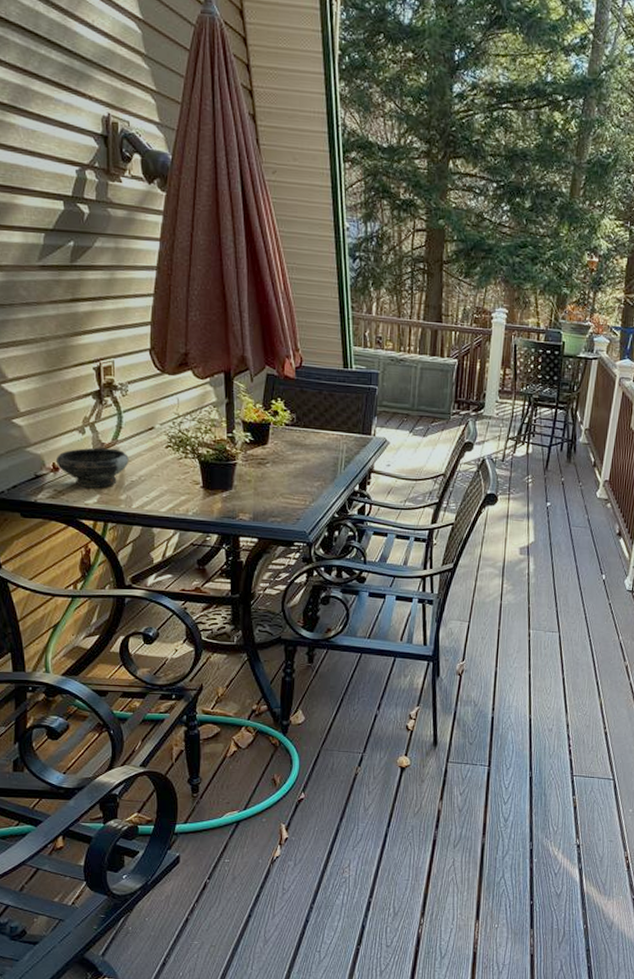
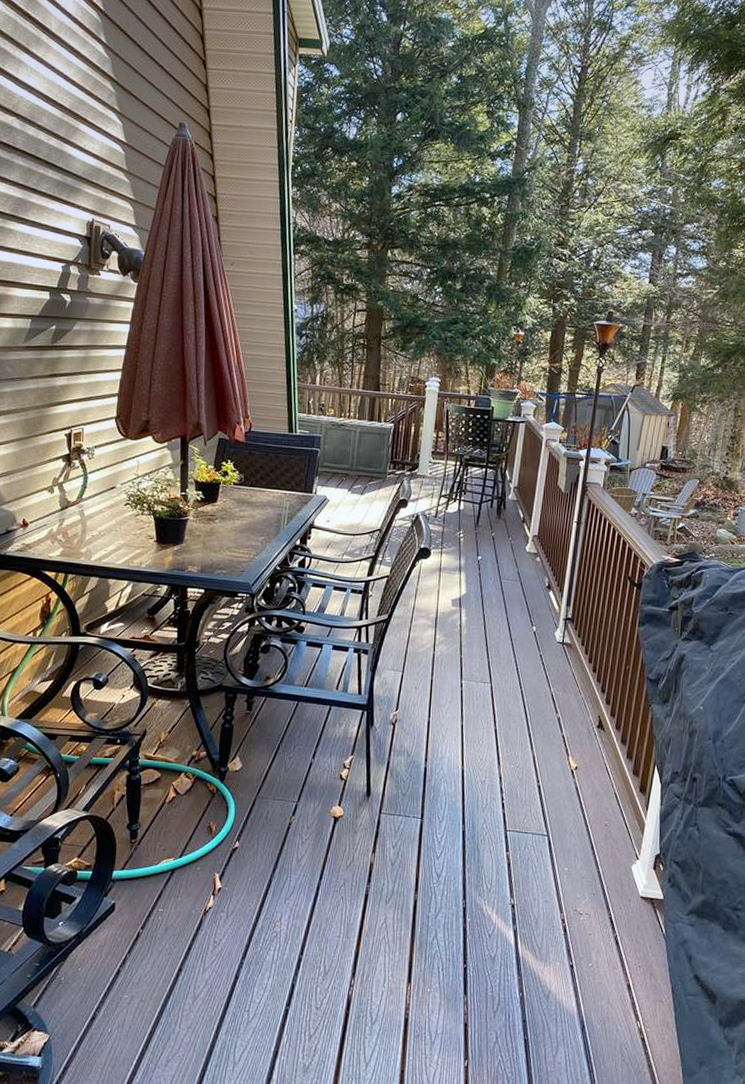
bowl: present [55,447,129,488] -> none [25,505,91,542]

